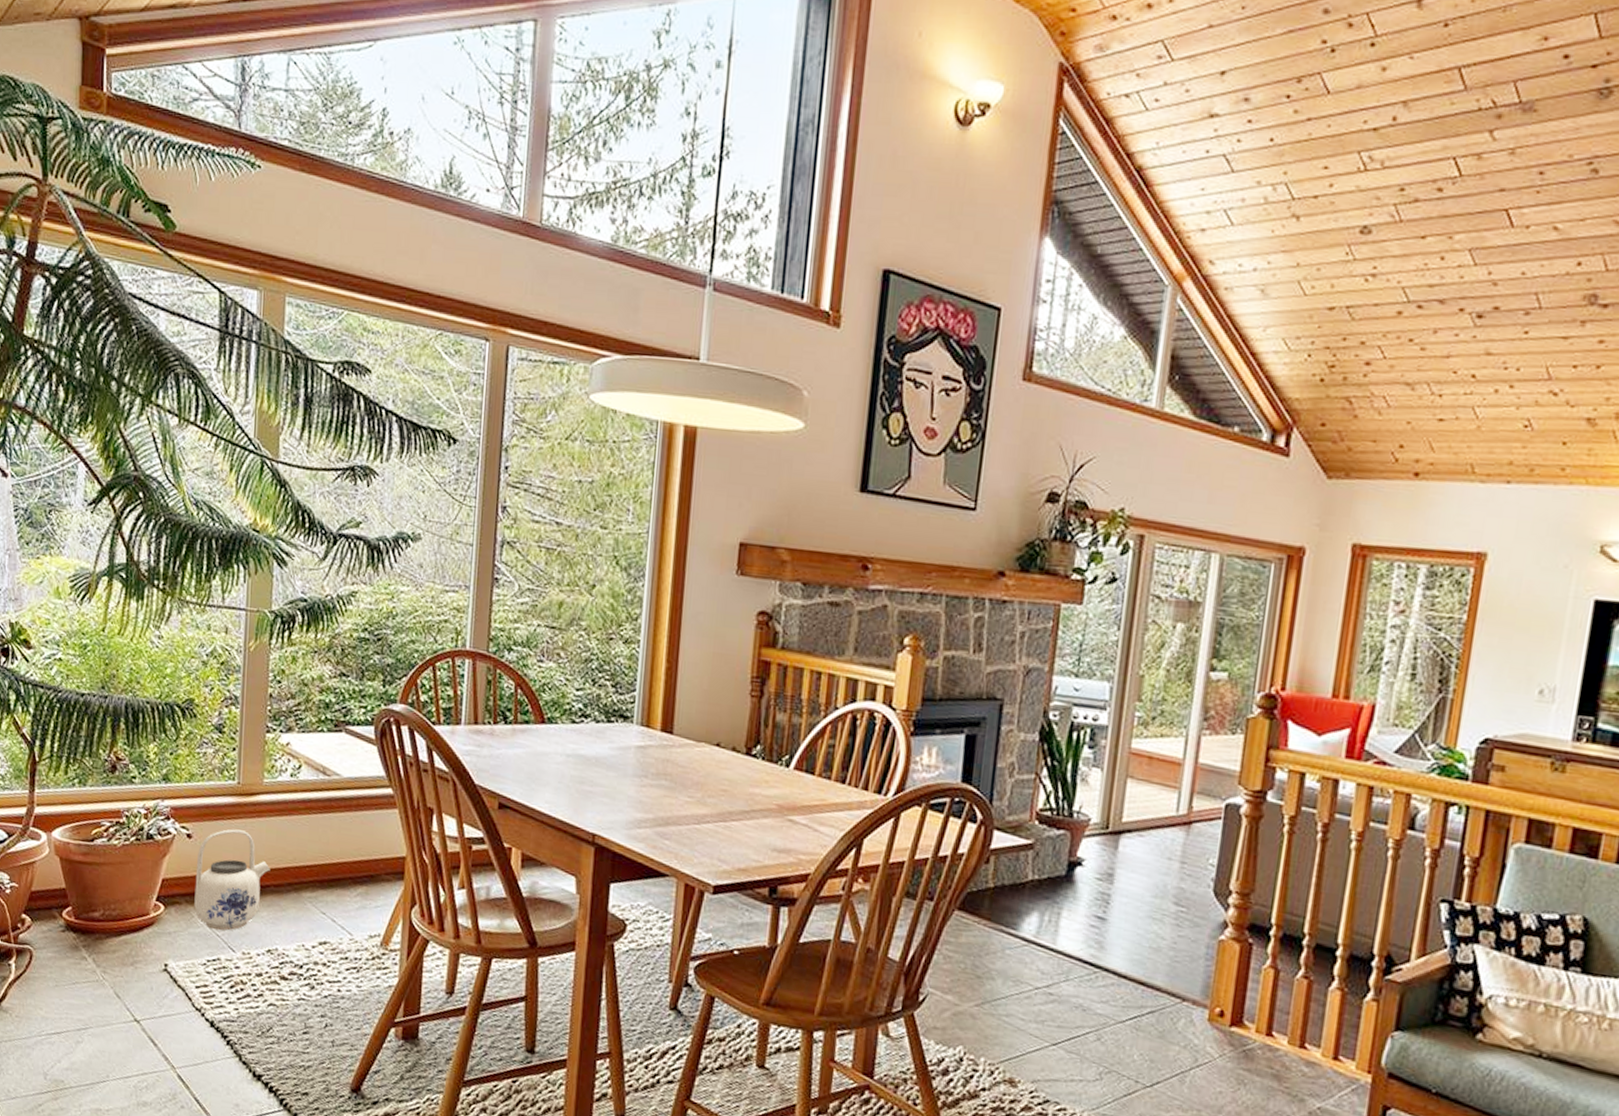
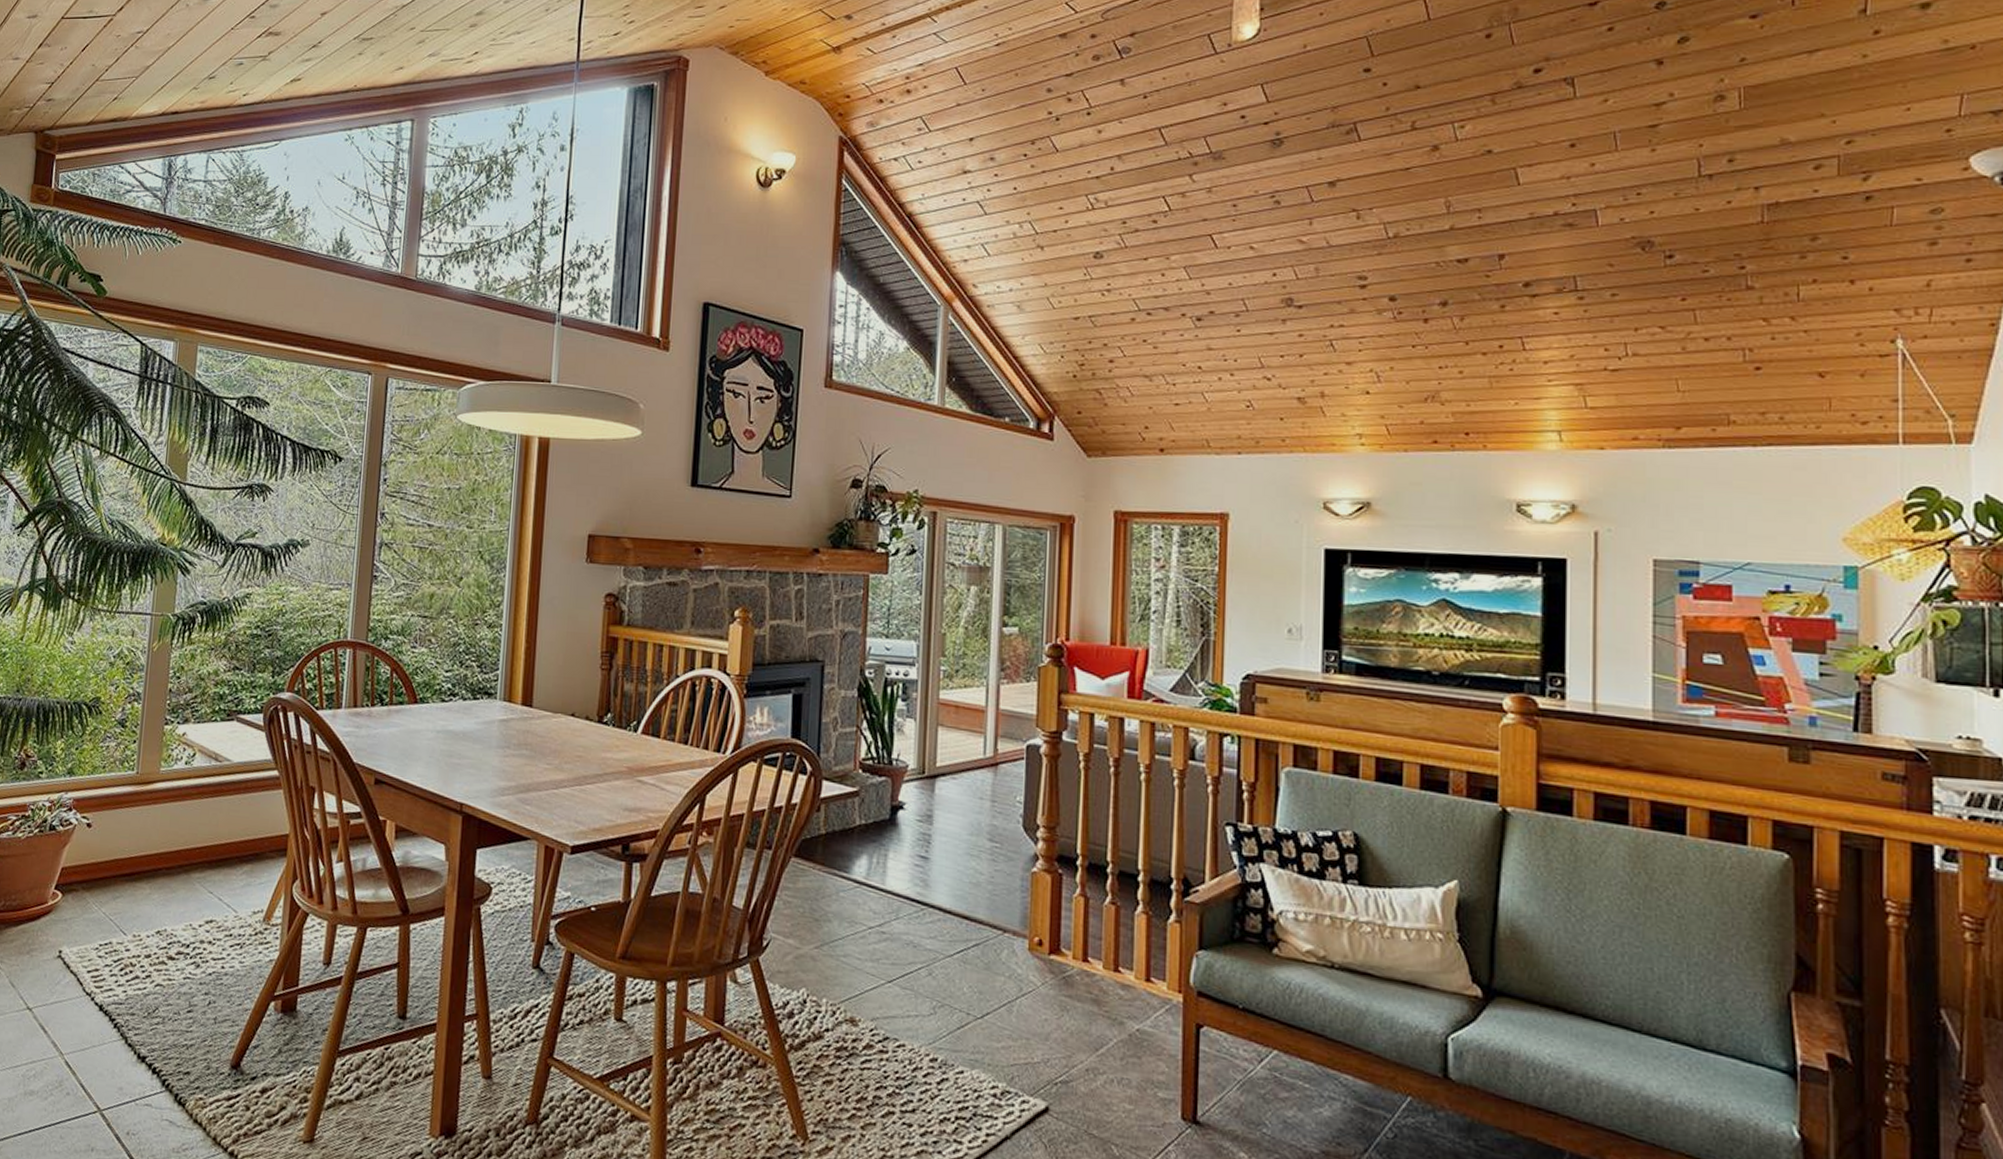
teapot: present [194,829,270,931] -> none [90,816,163,915]

